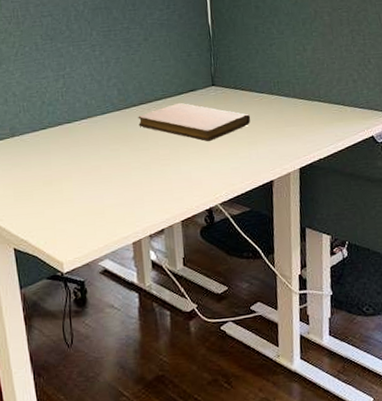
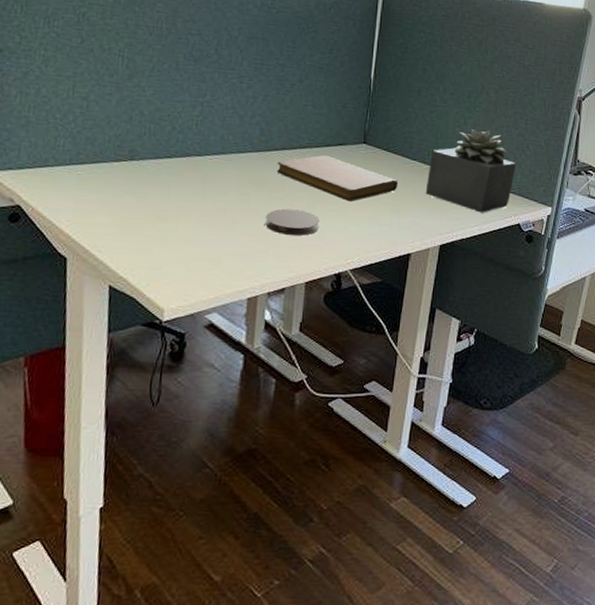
coaster: none [136,156,185,181] -> present [265,208,320,236]
succulent plant: none [277,52,361,132] -> present [425,129,516,213]

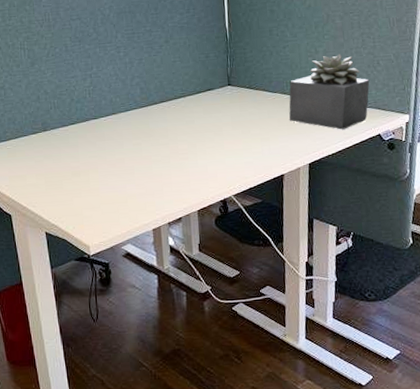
coaster: present [265,208,320,236] -> none [156,150,202,173]
notebook: present [277,155,399,201] -> none [159,101,264,137]

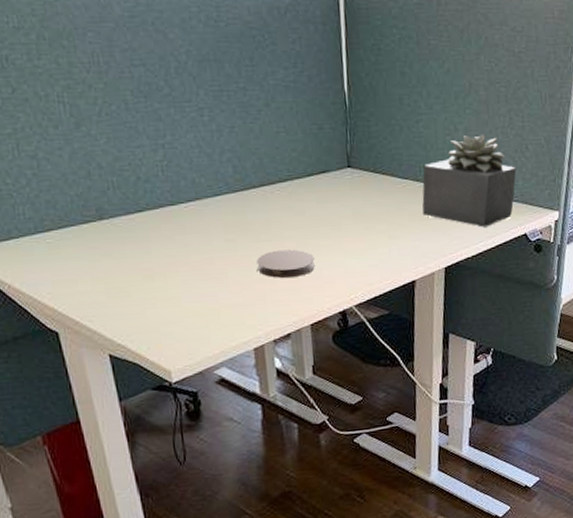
coaster: none [156,150,202,173] -> present [257,249,315,278]

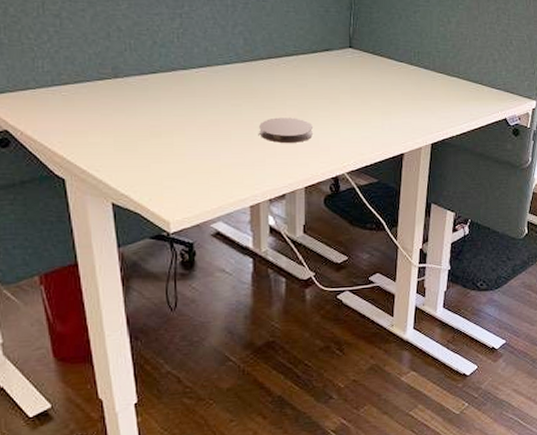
succulent plant: present [422,134,517,227] -> none [414,27,501,110]

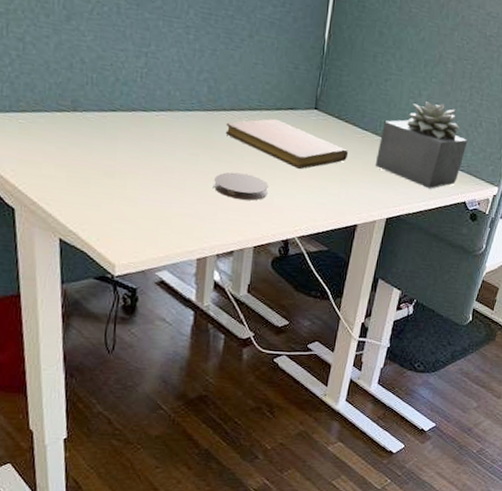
notebook: none [265,62,387,106] -> present [225,119,349,169]
succulent plant: none [414,27,501,110] -> present [374,101,468,189]

